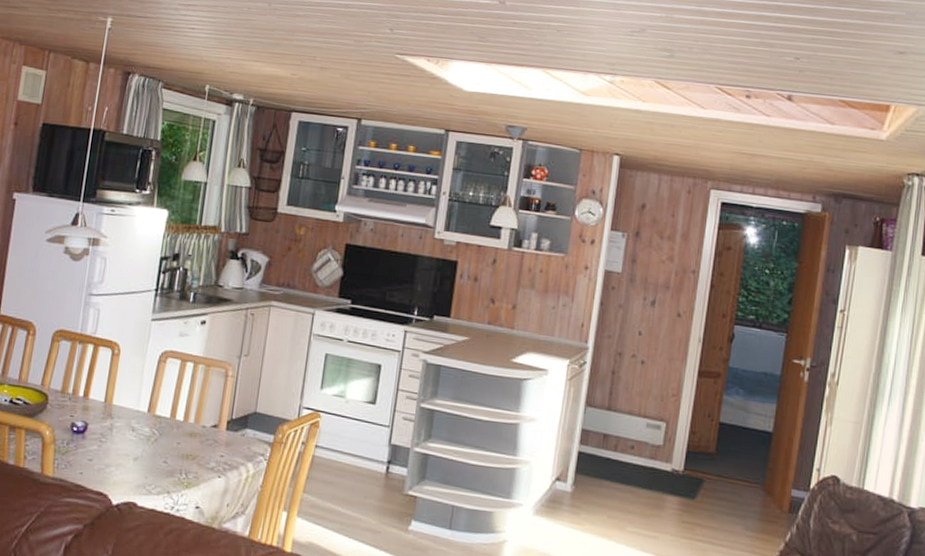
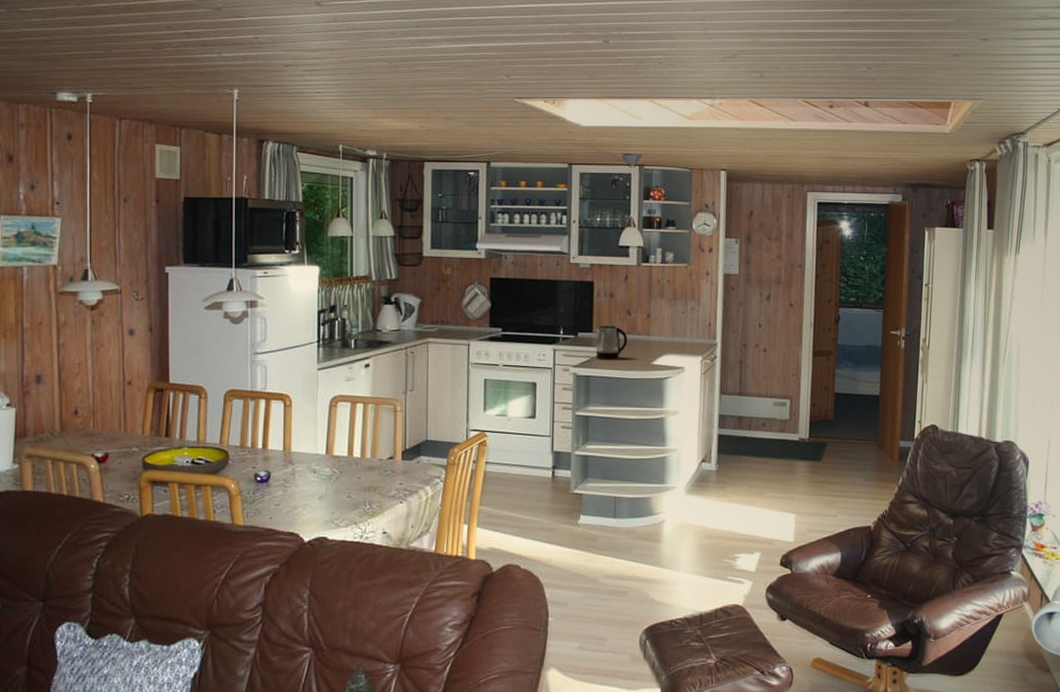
kettle: none [450,310,488,351] -> present [595,324,628,360]

